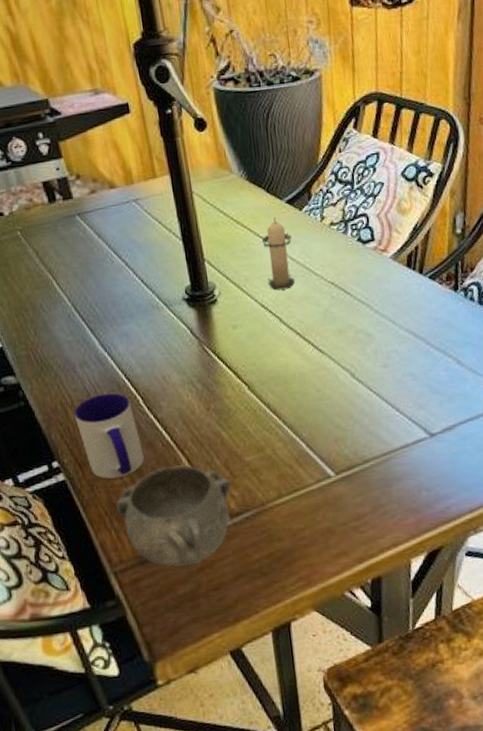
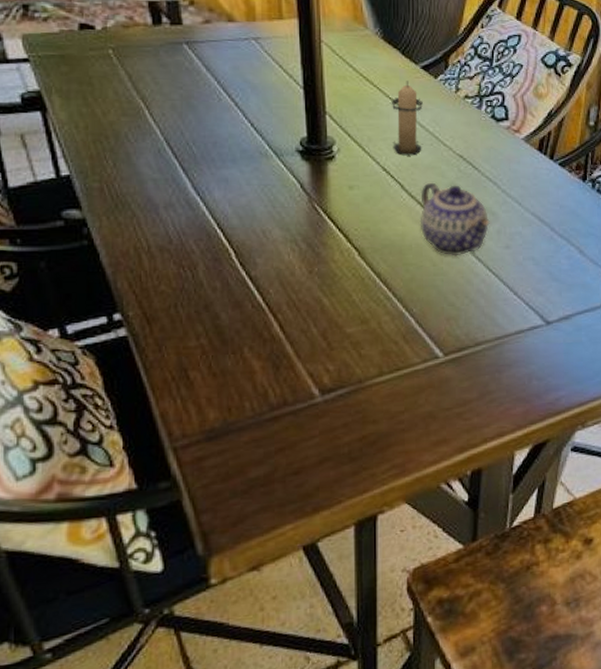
mug: present [74,393,144,479] -> none [149,242,229,339]
decorative bowl: present [116,465,232,567] -> none [187,330,328,445]
teapot: none [298,311,366,381] -> present [420,182,490,256]

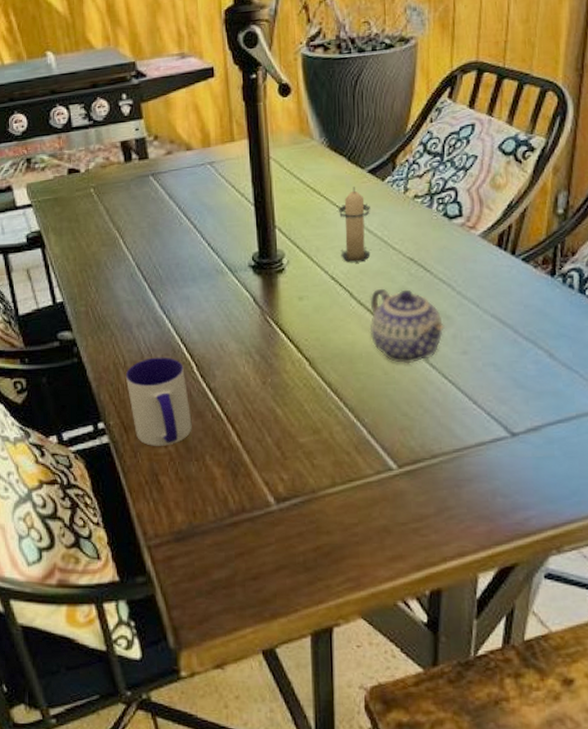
mug: none [149,242,229,339] -> present [125,357,192,446]

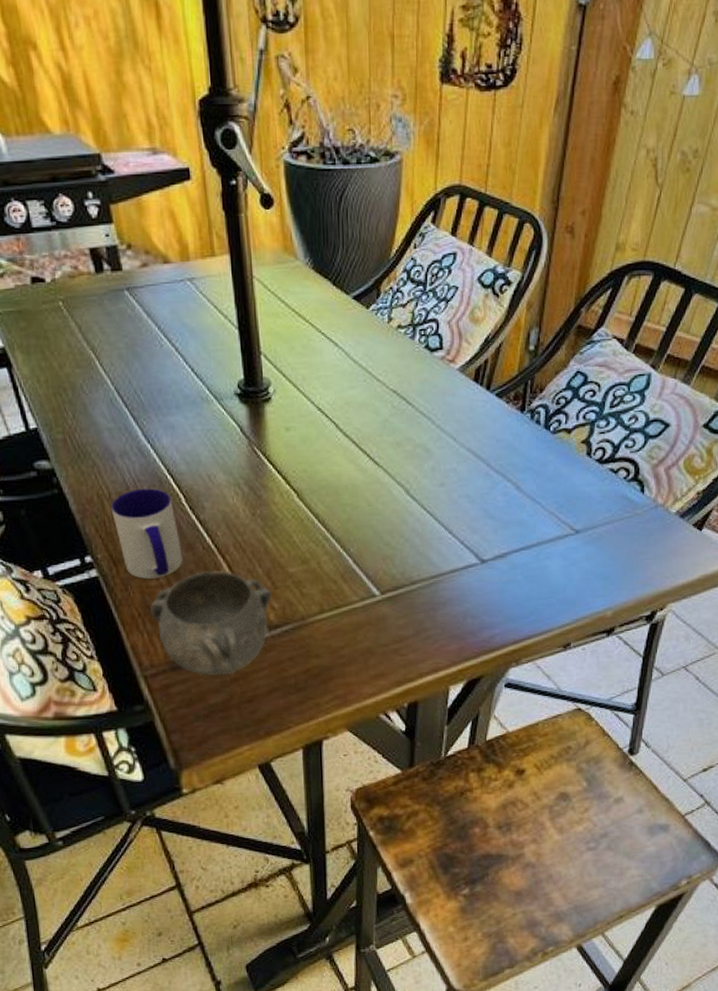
decorative bowl: none [158,438,282,550] -> present [150,570,273,675]
candle: present [338,187,371,263] -> none [323,313,356,394]
teapot: present [369,288,444,364] -> none [355,420,424,496]

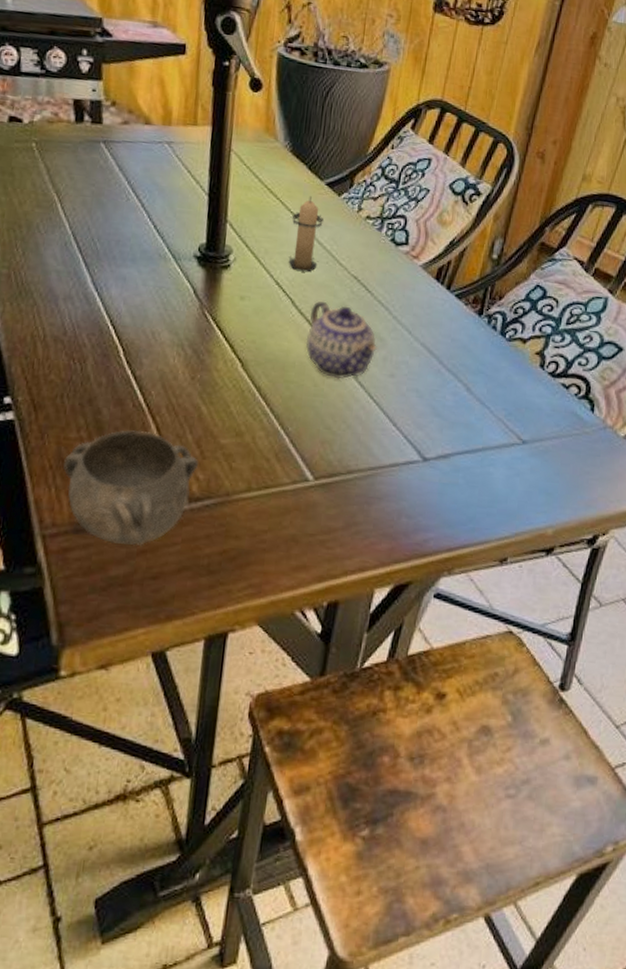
mug: present [111,488,183,579] -> none [43,335,110,431]
candle: none [323,313,356,394] -> present [288,196,323,273]
teapot: none [355,420,424,496] -> present [305,300,377,379]

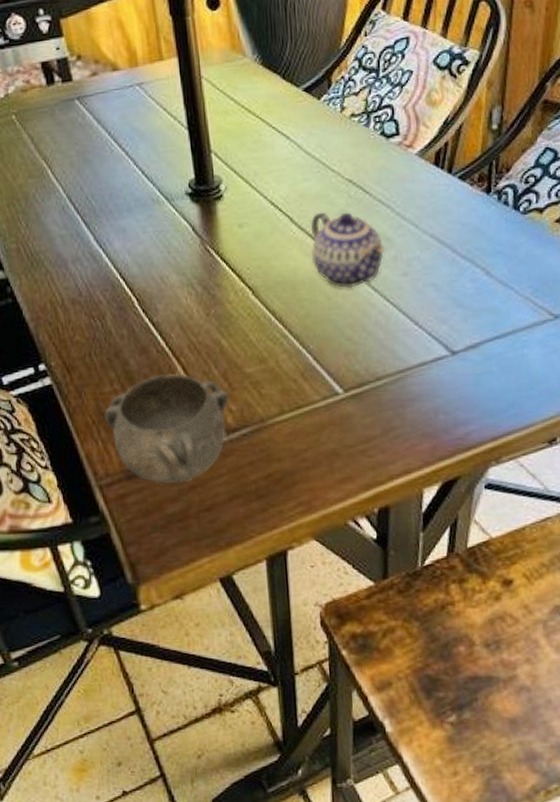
candle: present [288,196,323,273] -> none [274,106,309,187]

